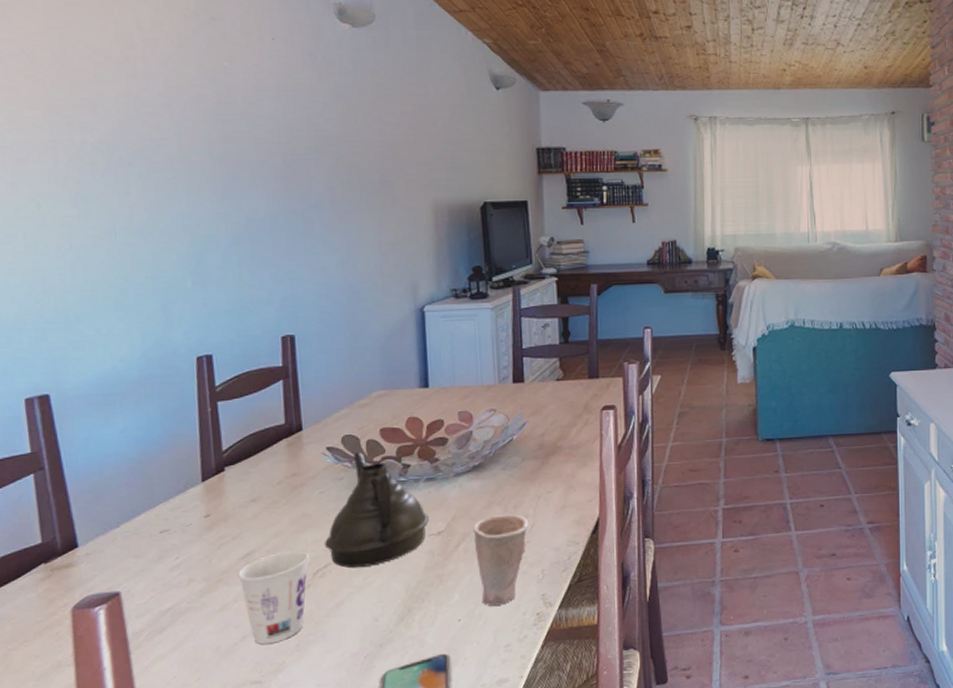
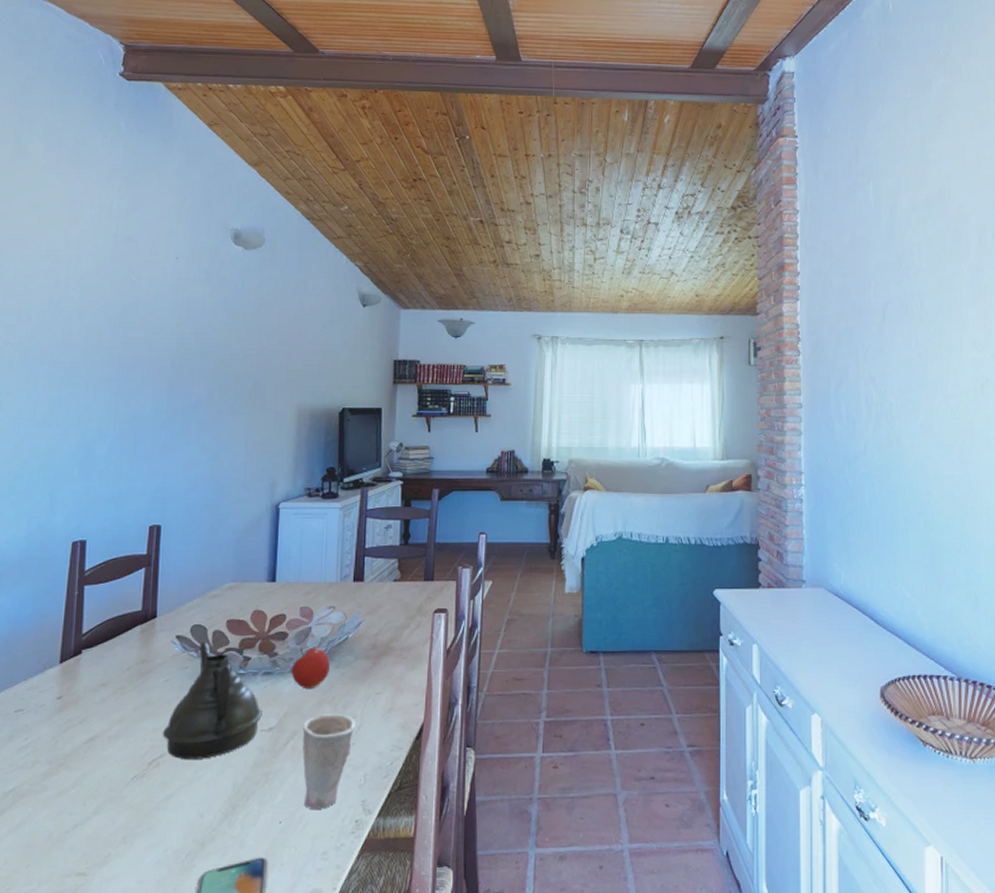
cup: present [238,550,309,644] -> none [79,738,147,834]
fruit: none [455,450,496,493] -> present [291,647,330,690]

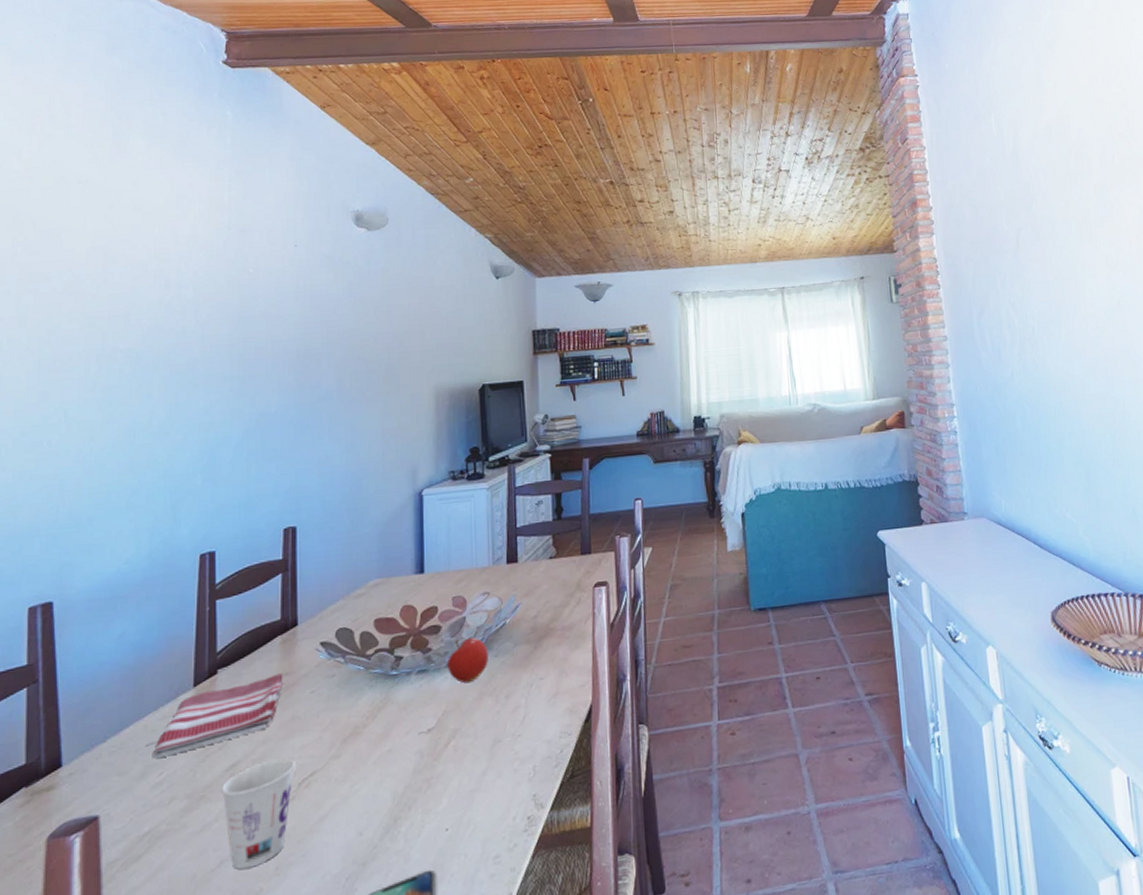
dish towel: none [19,660,140,725] -> present [152,673,283,759]
cup: none [79,738,147,834] -> present [222,757,295,869]
teapot: present [162,642,262,759] -> none [311,645,419,775]
cup: present [302,714,356,809] -> none [463,705,521,811]

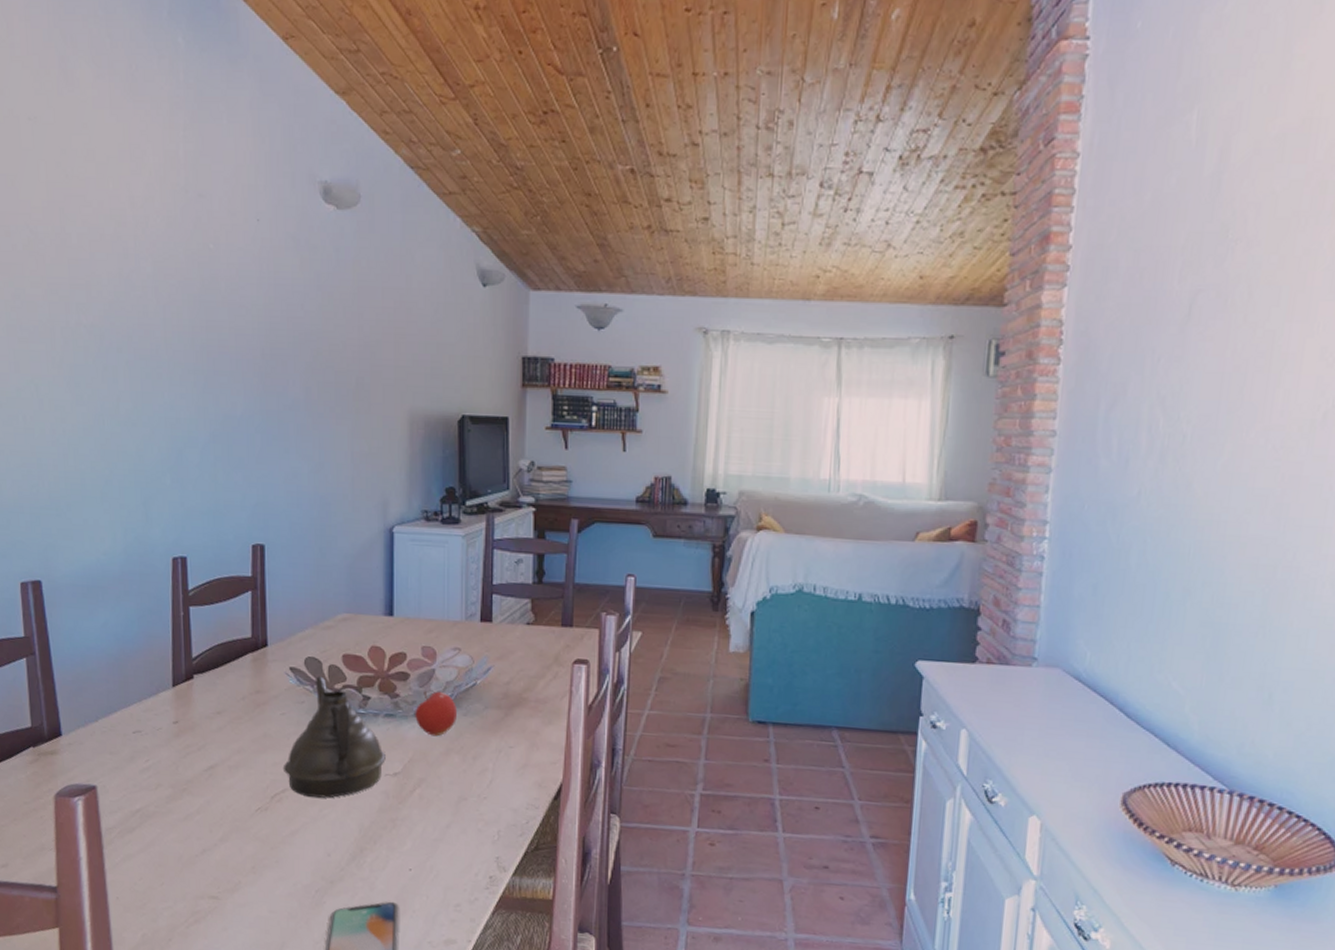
dish towel: present [152,673,283,759] -> none [138,689,255,747]
cup: present [222,757,295,869] -> none [202,769,268,862]
teapot: none [311,645,419,775] -> present [282,676,386,798]

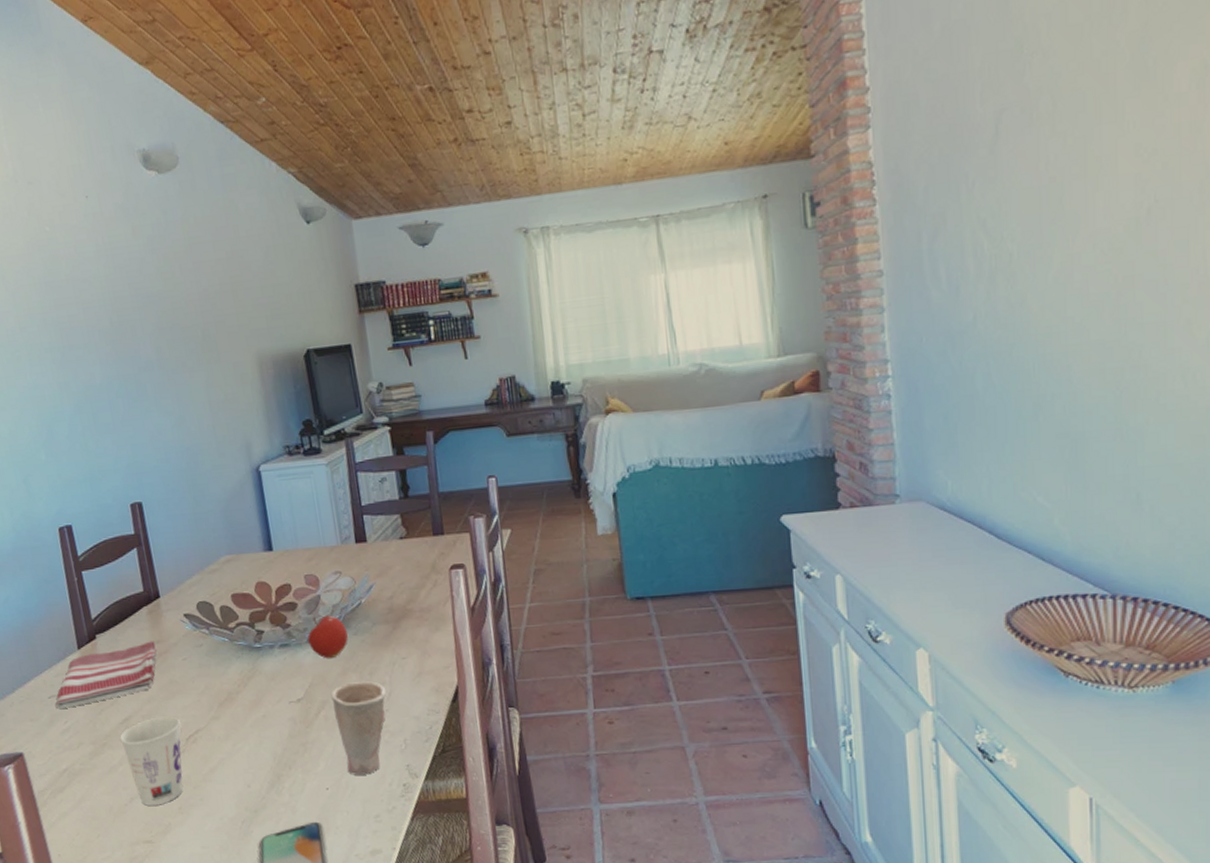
dish towel: none [138,689,255,747] -> present [55,641,157,710]
cup: none [202,769,268,862] -> present [120,716,183,806]
teapot: present [282,676,386,798] -> none [192,618,288,734]
cup: none [429,763,488,861] -> present [330,681,387,775]

